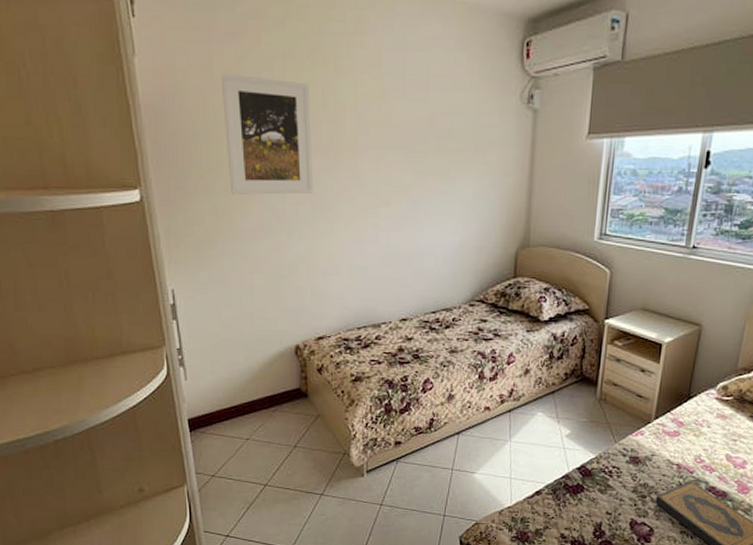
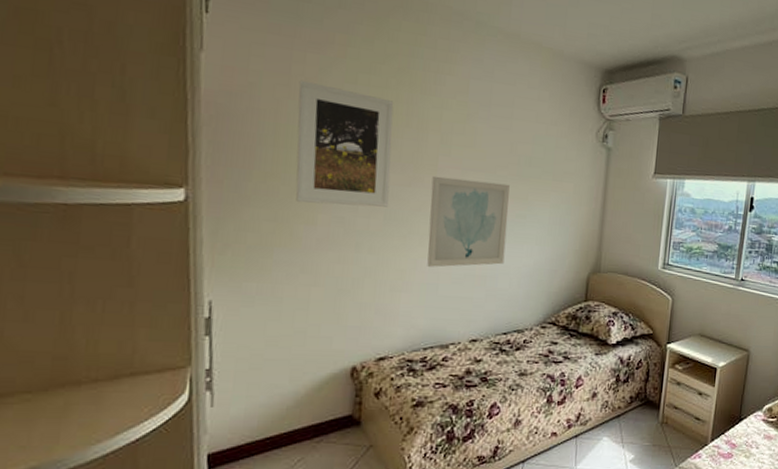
wall art: none [352,158,430,250] -> present [427,175,510,267]

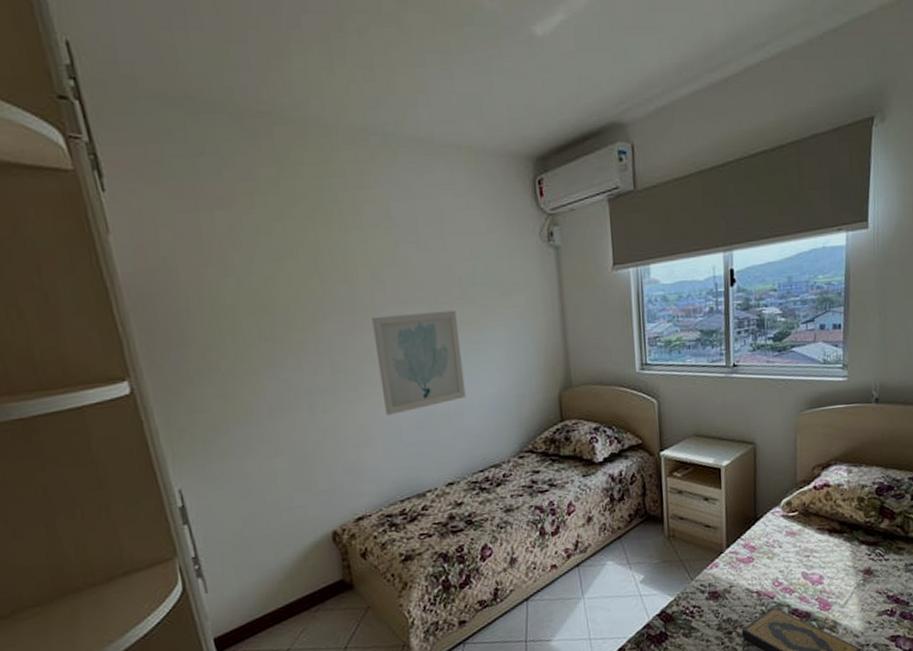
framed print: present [296,80,394,207] -> none [212,242,334,374]

